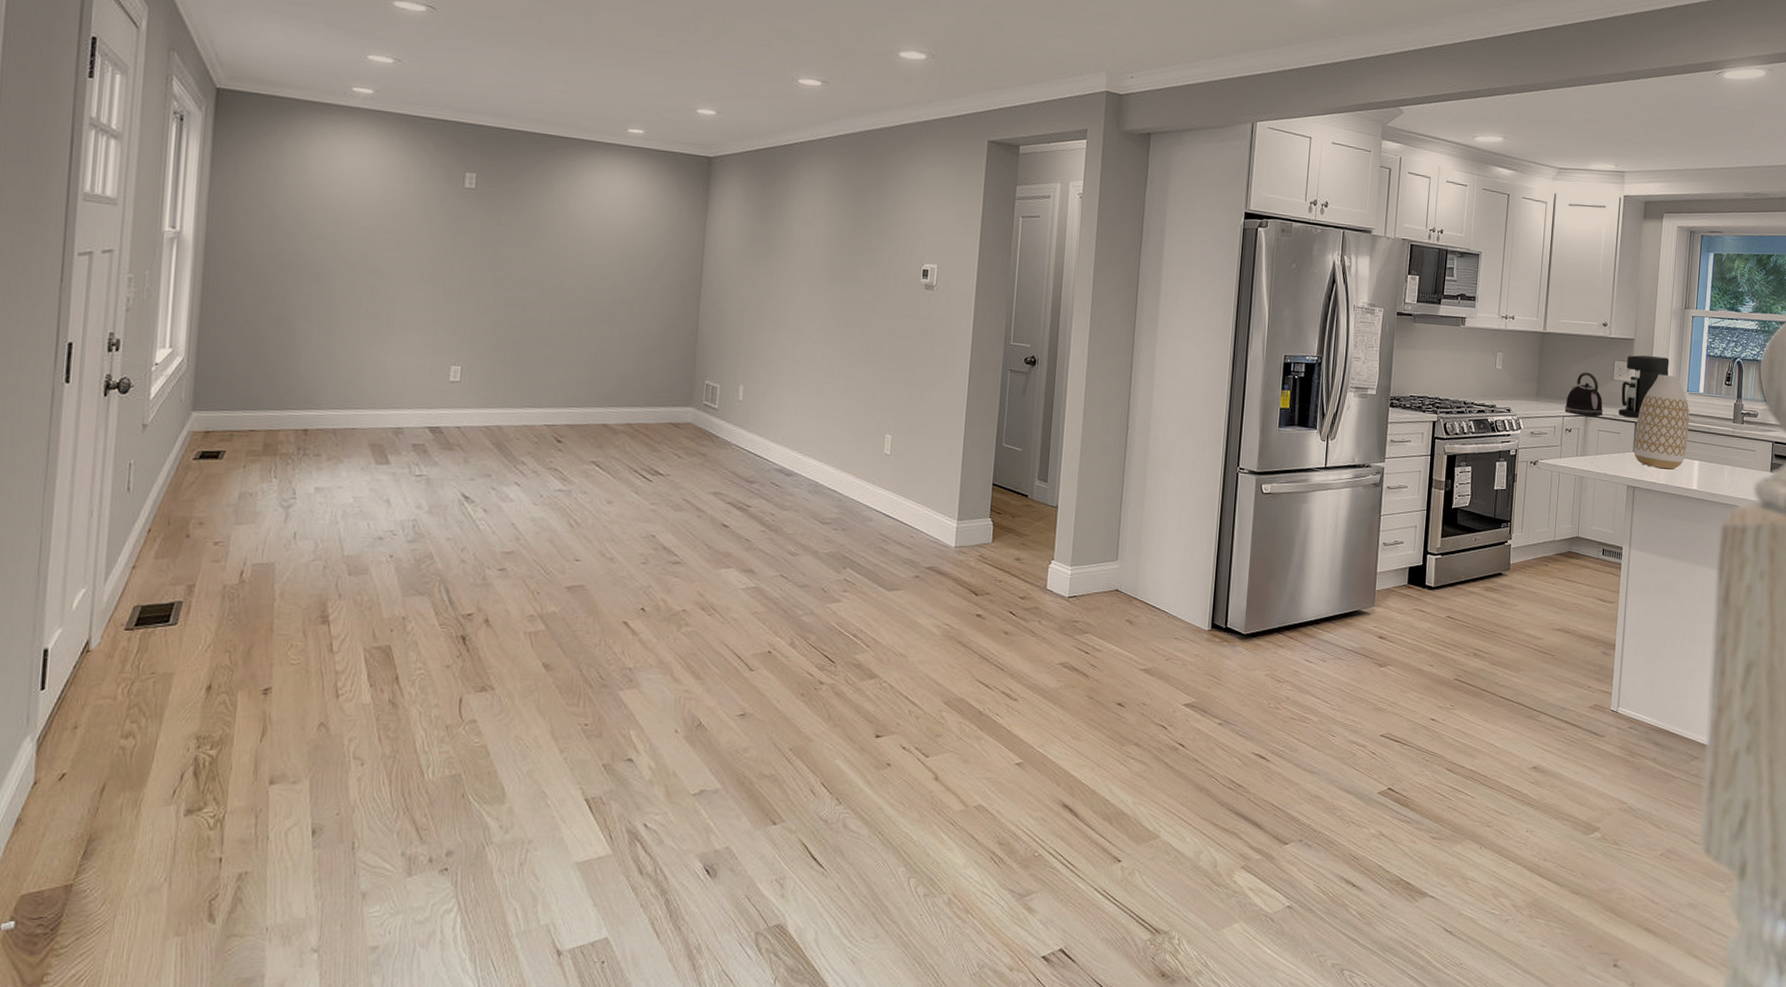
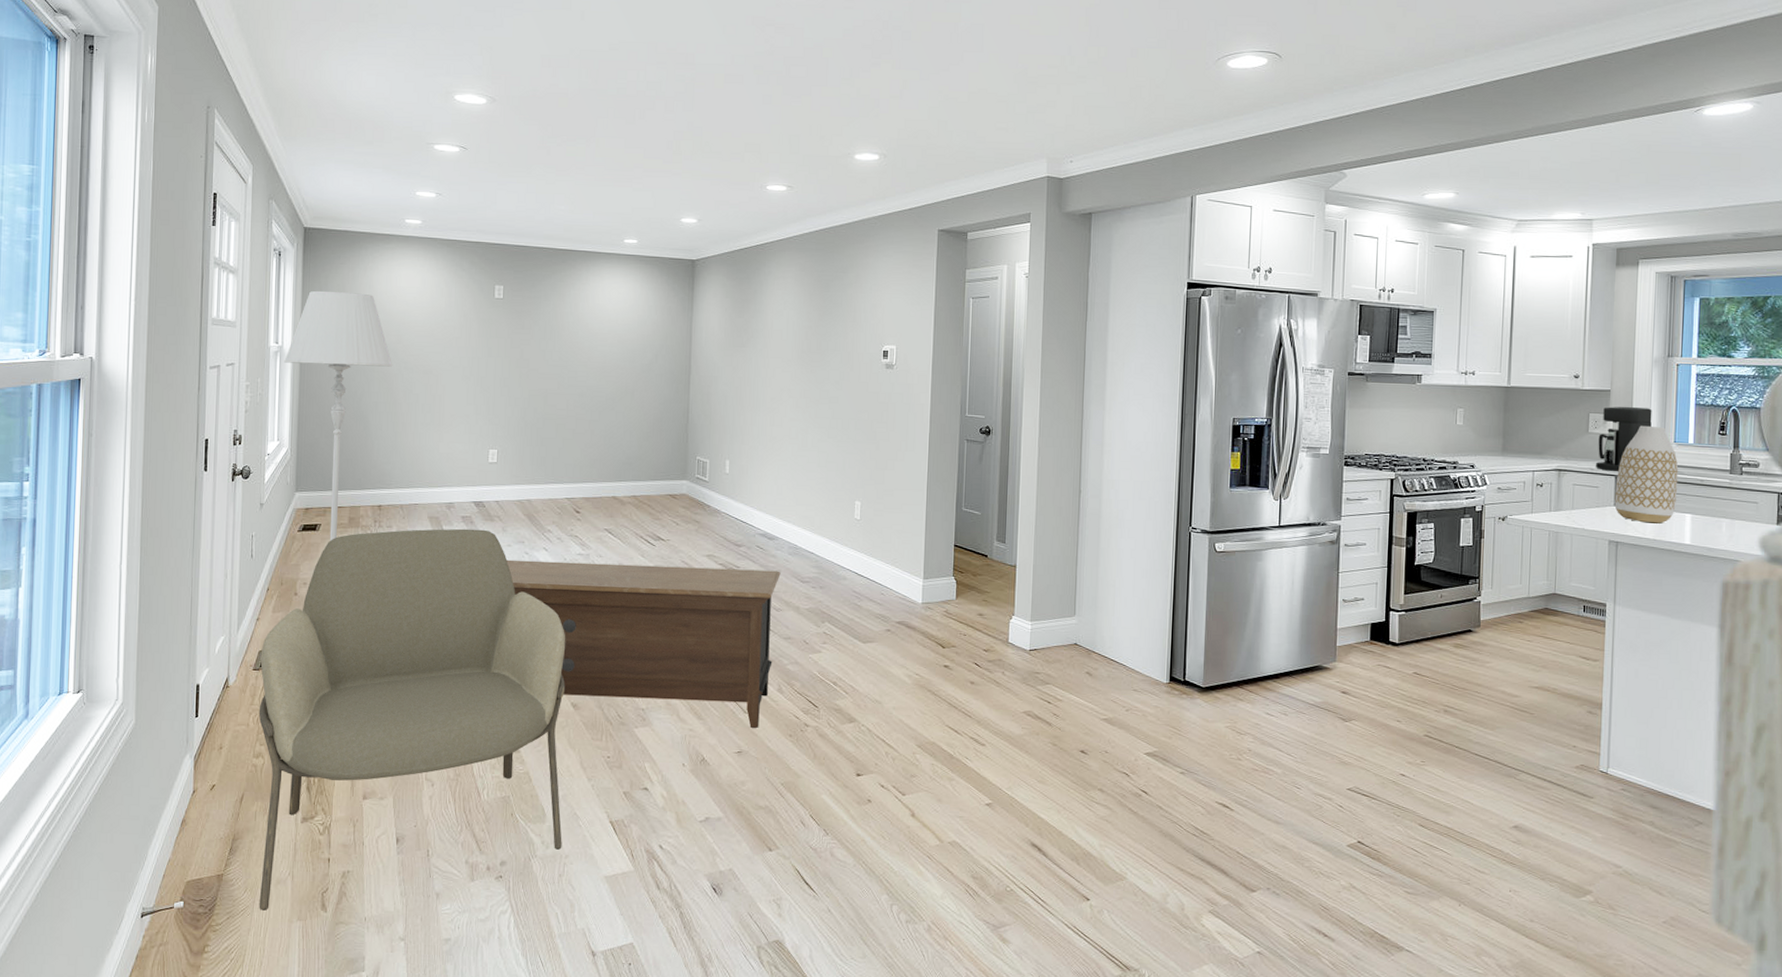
armchair: none [121,458,539,926] -> present [258,528,566,911]
floor lamp: none [183,166,330,472] -> present [284,290,393,541]
tv stand: none [467,496,798,687] -> present [506,559,781,728]
kettle: present [1565,372,1604,416] -> none [1535,425,1579,471]

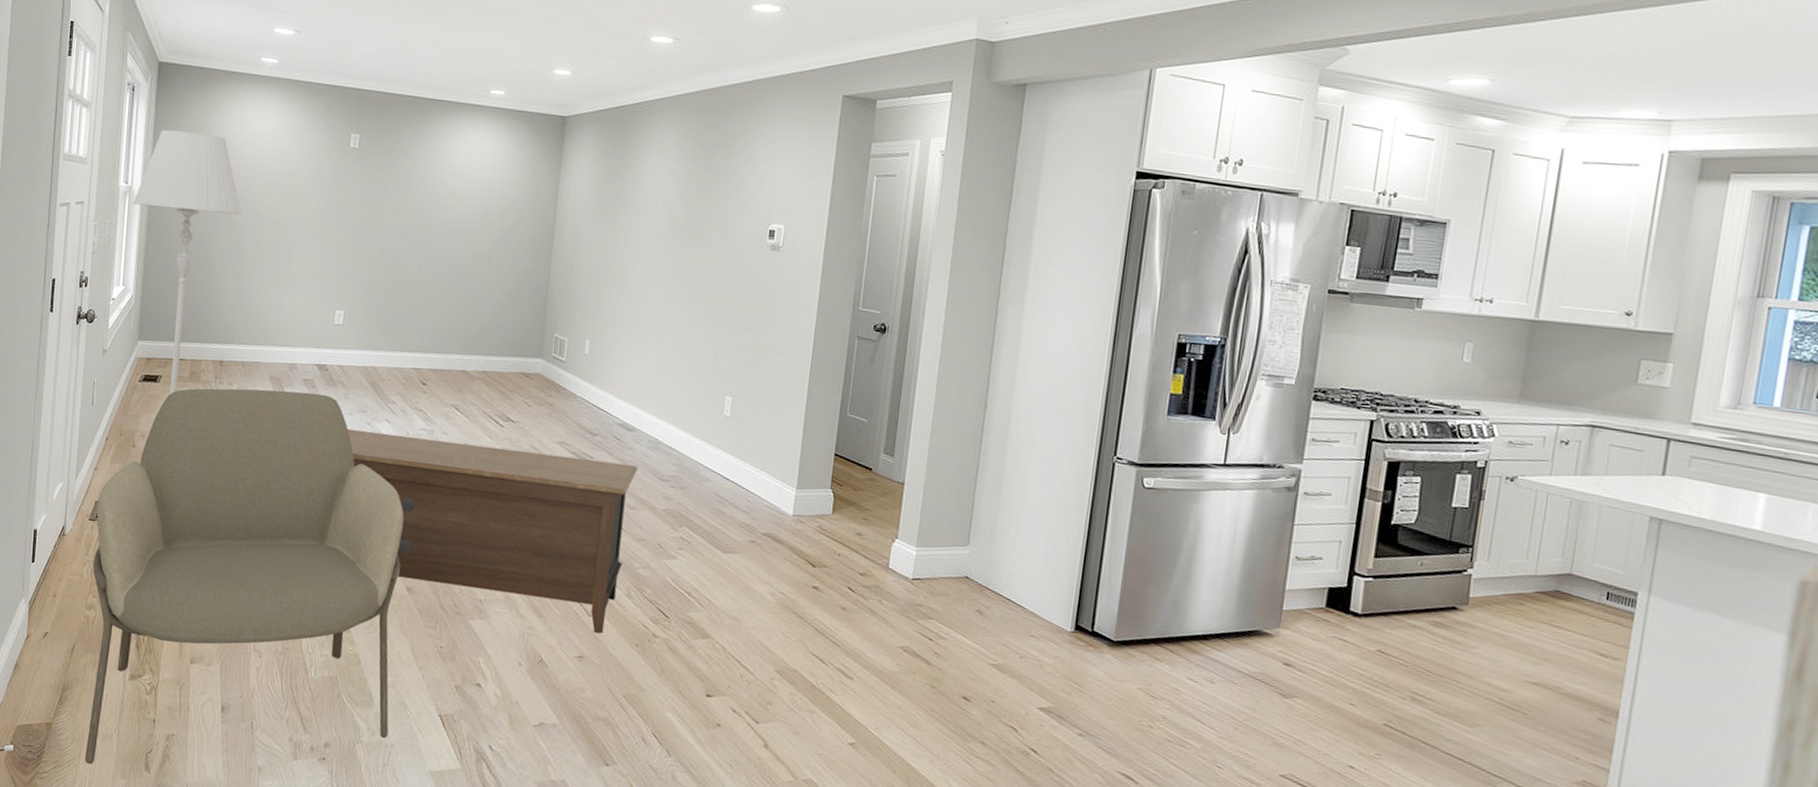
coffee maker: present [1596,406,1652,471] -> none [1643,353,1728,434]
vase: present [1614,425,1679,524] -> none [1662,379,1756,502]

